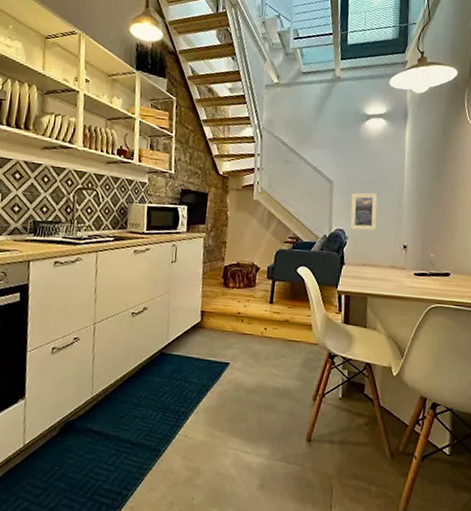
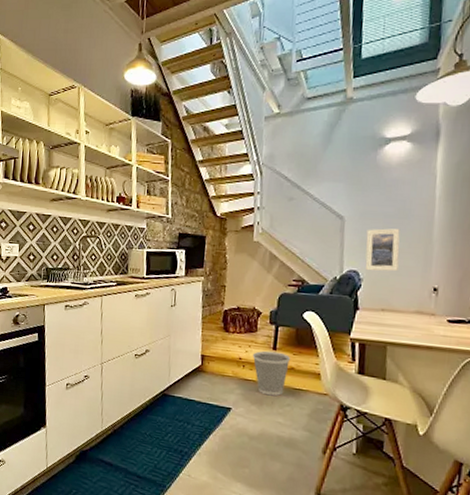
wastebasket: none [250,304,285,349] -> present [252,350,290,396]

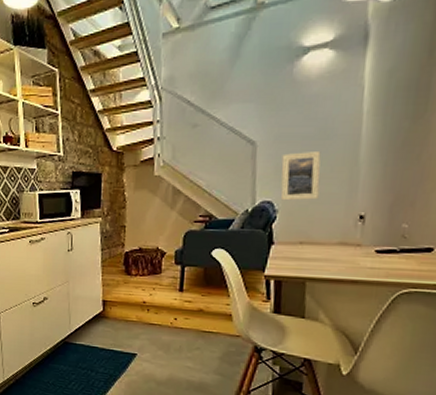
wastebasket: present [252,350,290,396] -> none [157,292,198,340]

